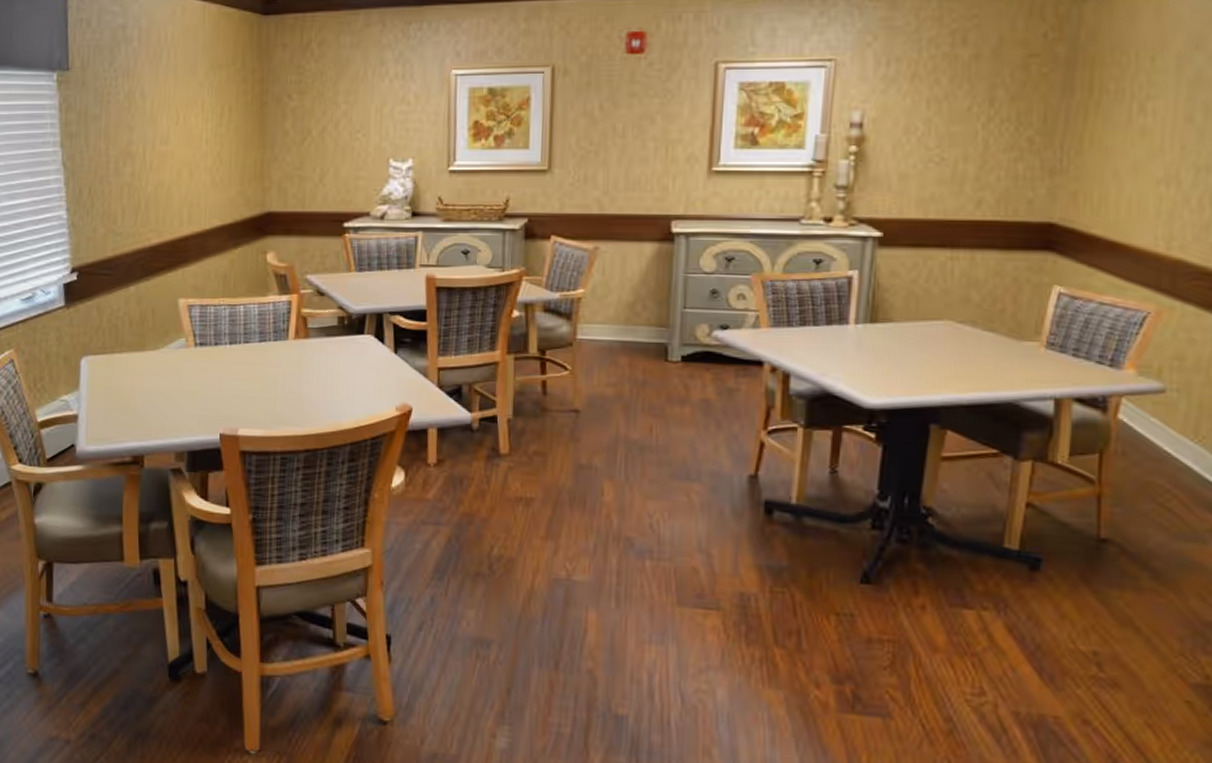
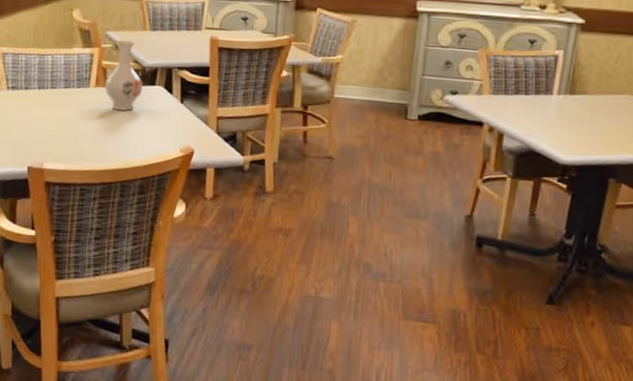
vase: none [305,285,350,365] -> present [104,40,143,111]

